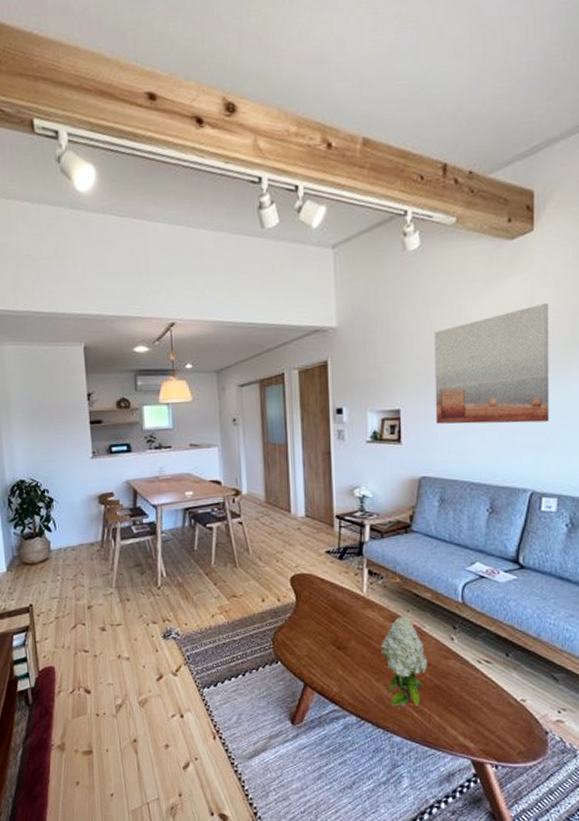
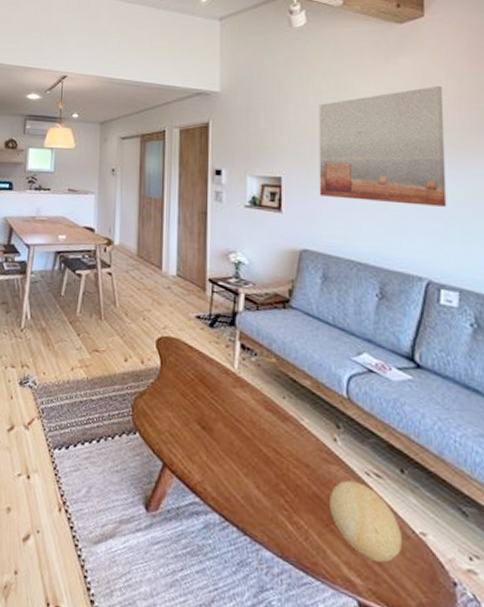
flower: present [380,616,427,706] -> none [251,402,304,517]
decorative ball: none [448,670,506,728] -> present [330,480,402,563]

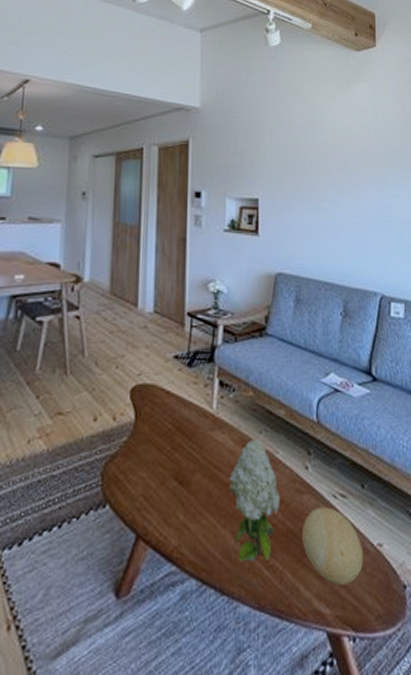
flower: none [251,402,304,517] -> present [229,439,279,562]
wall art: present [319,85,447,207] -> none [292,111,395,224]

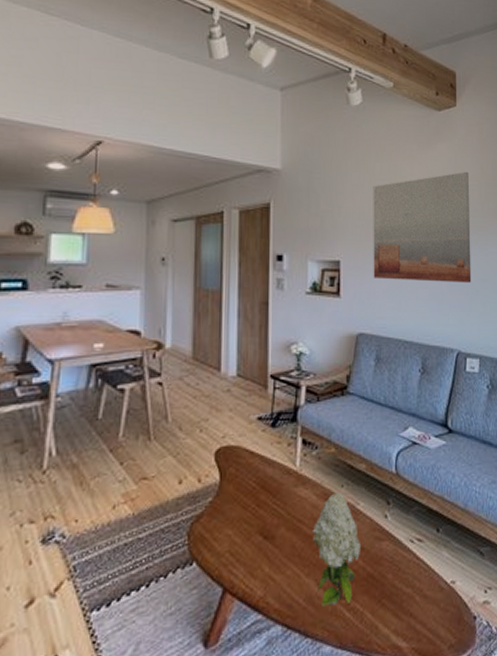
wall art: none [292,111,395,224] -> present [373,171,472,283]
decorative ball: present [302,507,363,585] -> none [382,551,437,621]

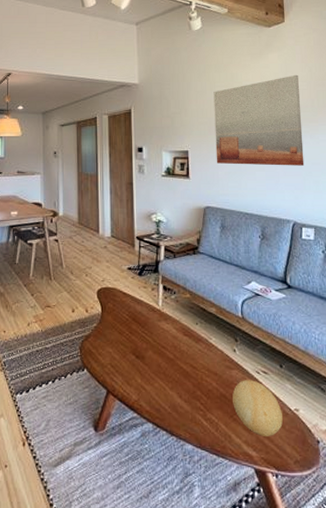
flower: present [312,492,360,607] -> none [173,328,214,415]
decorative ball: none [382,551,437,621] -> present [232,380,283,436]

